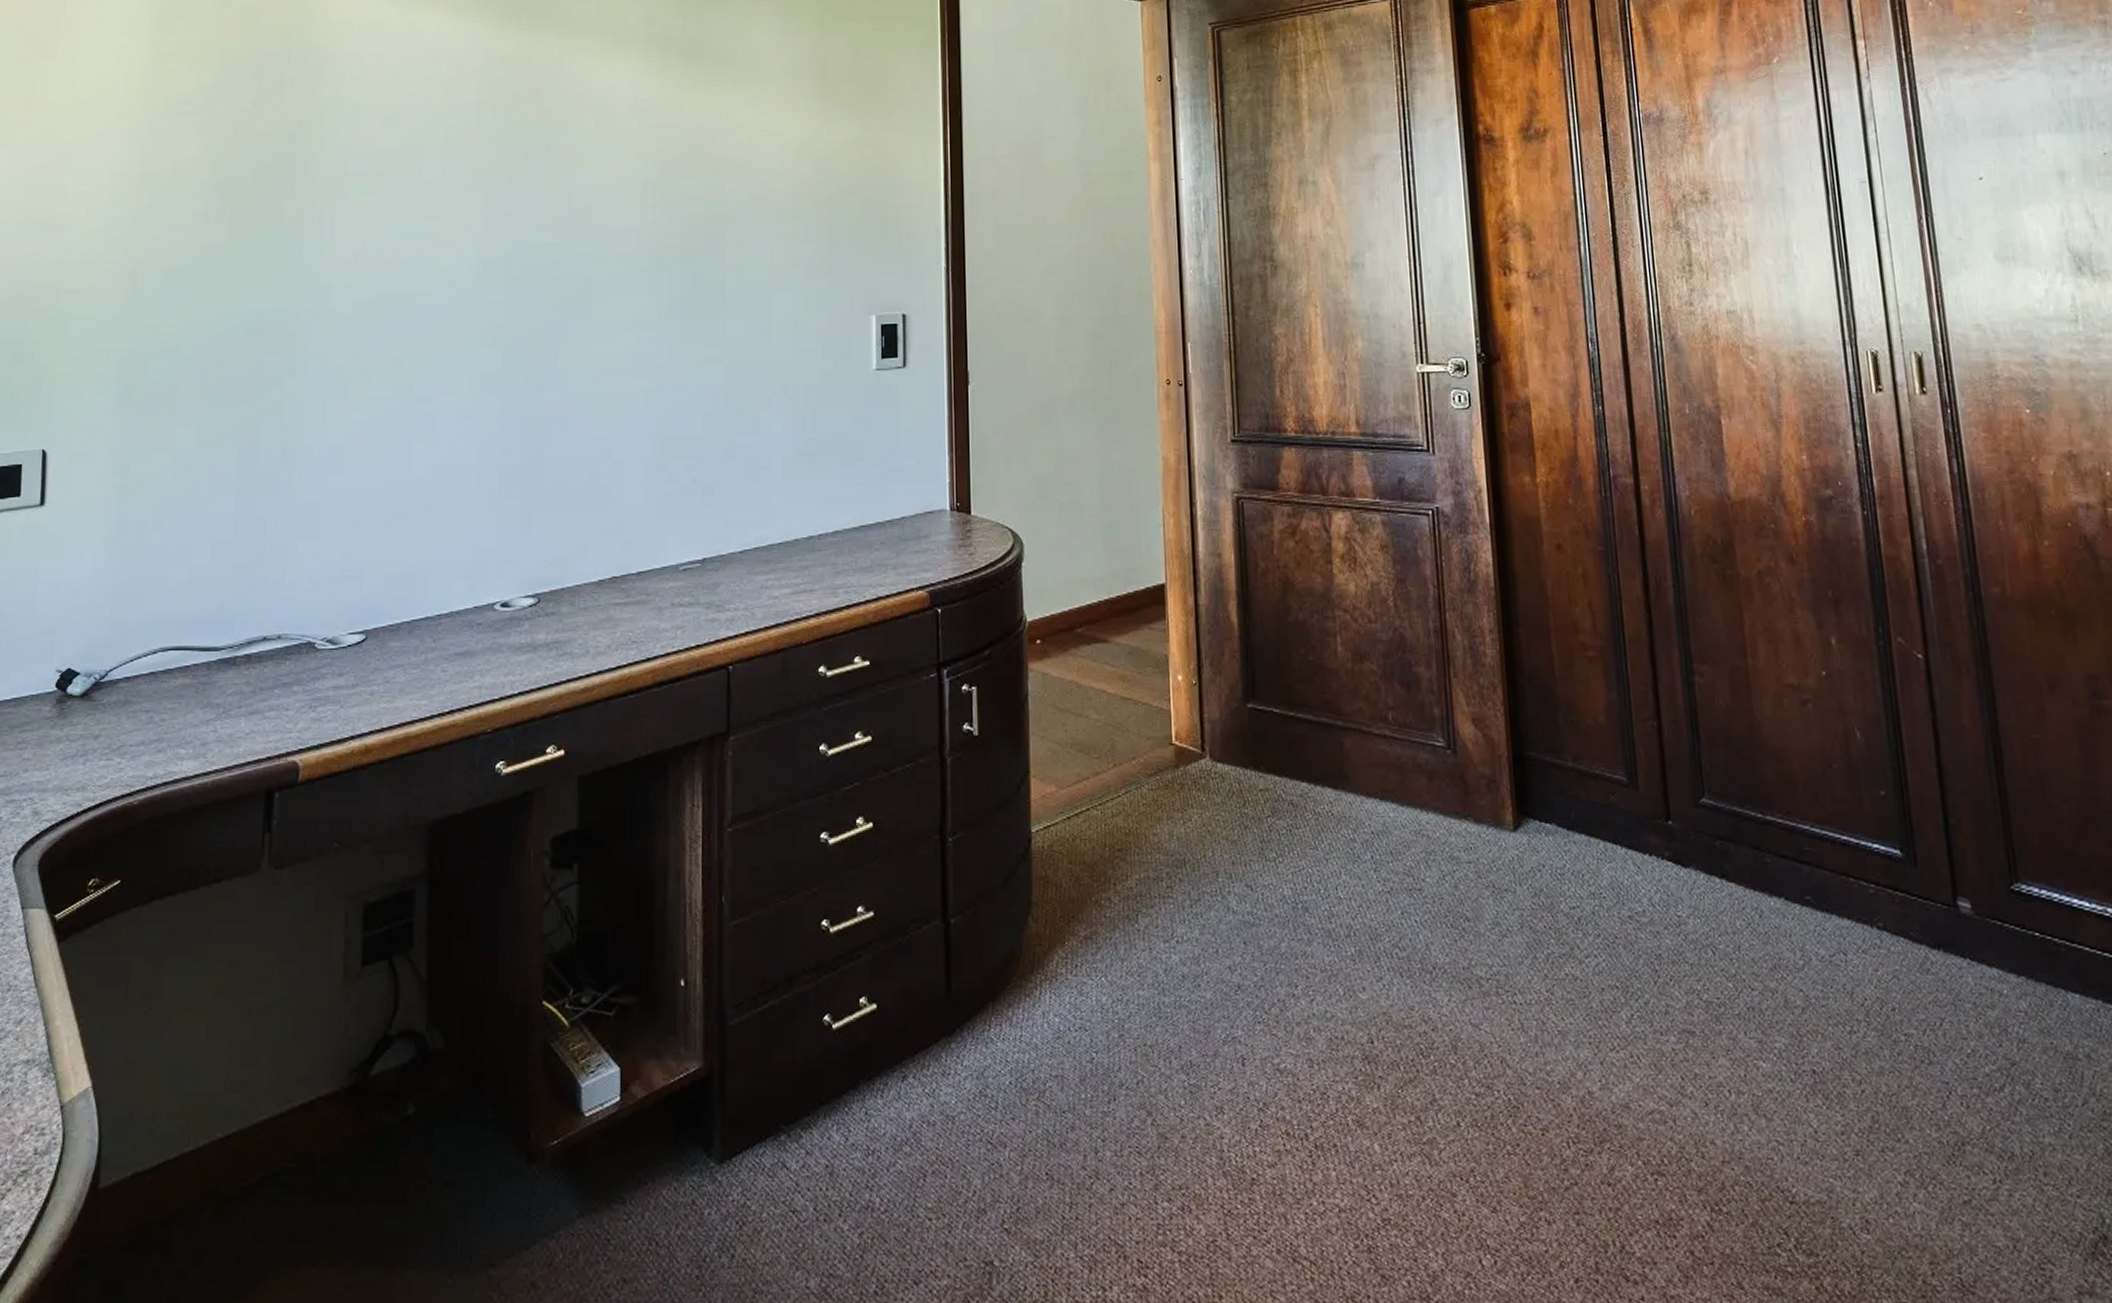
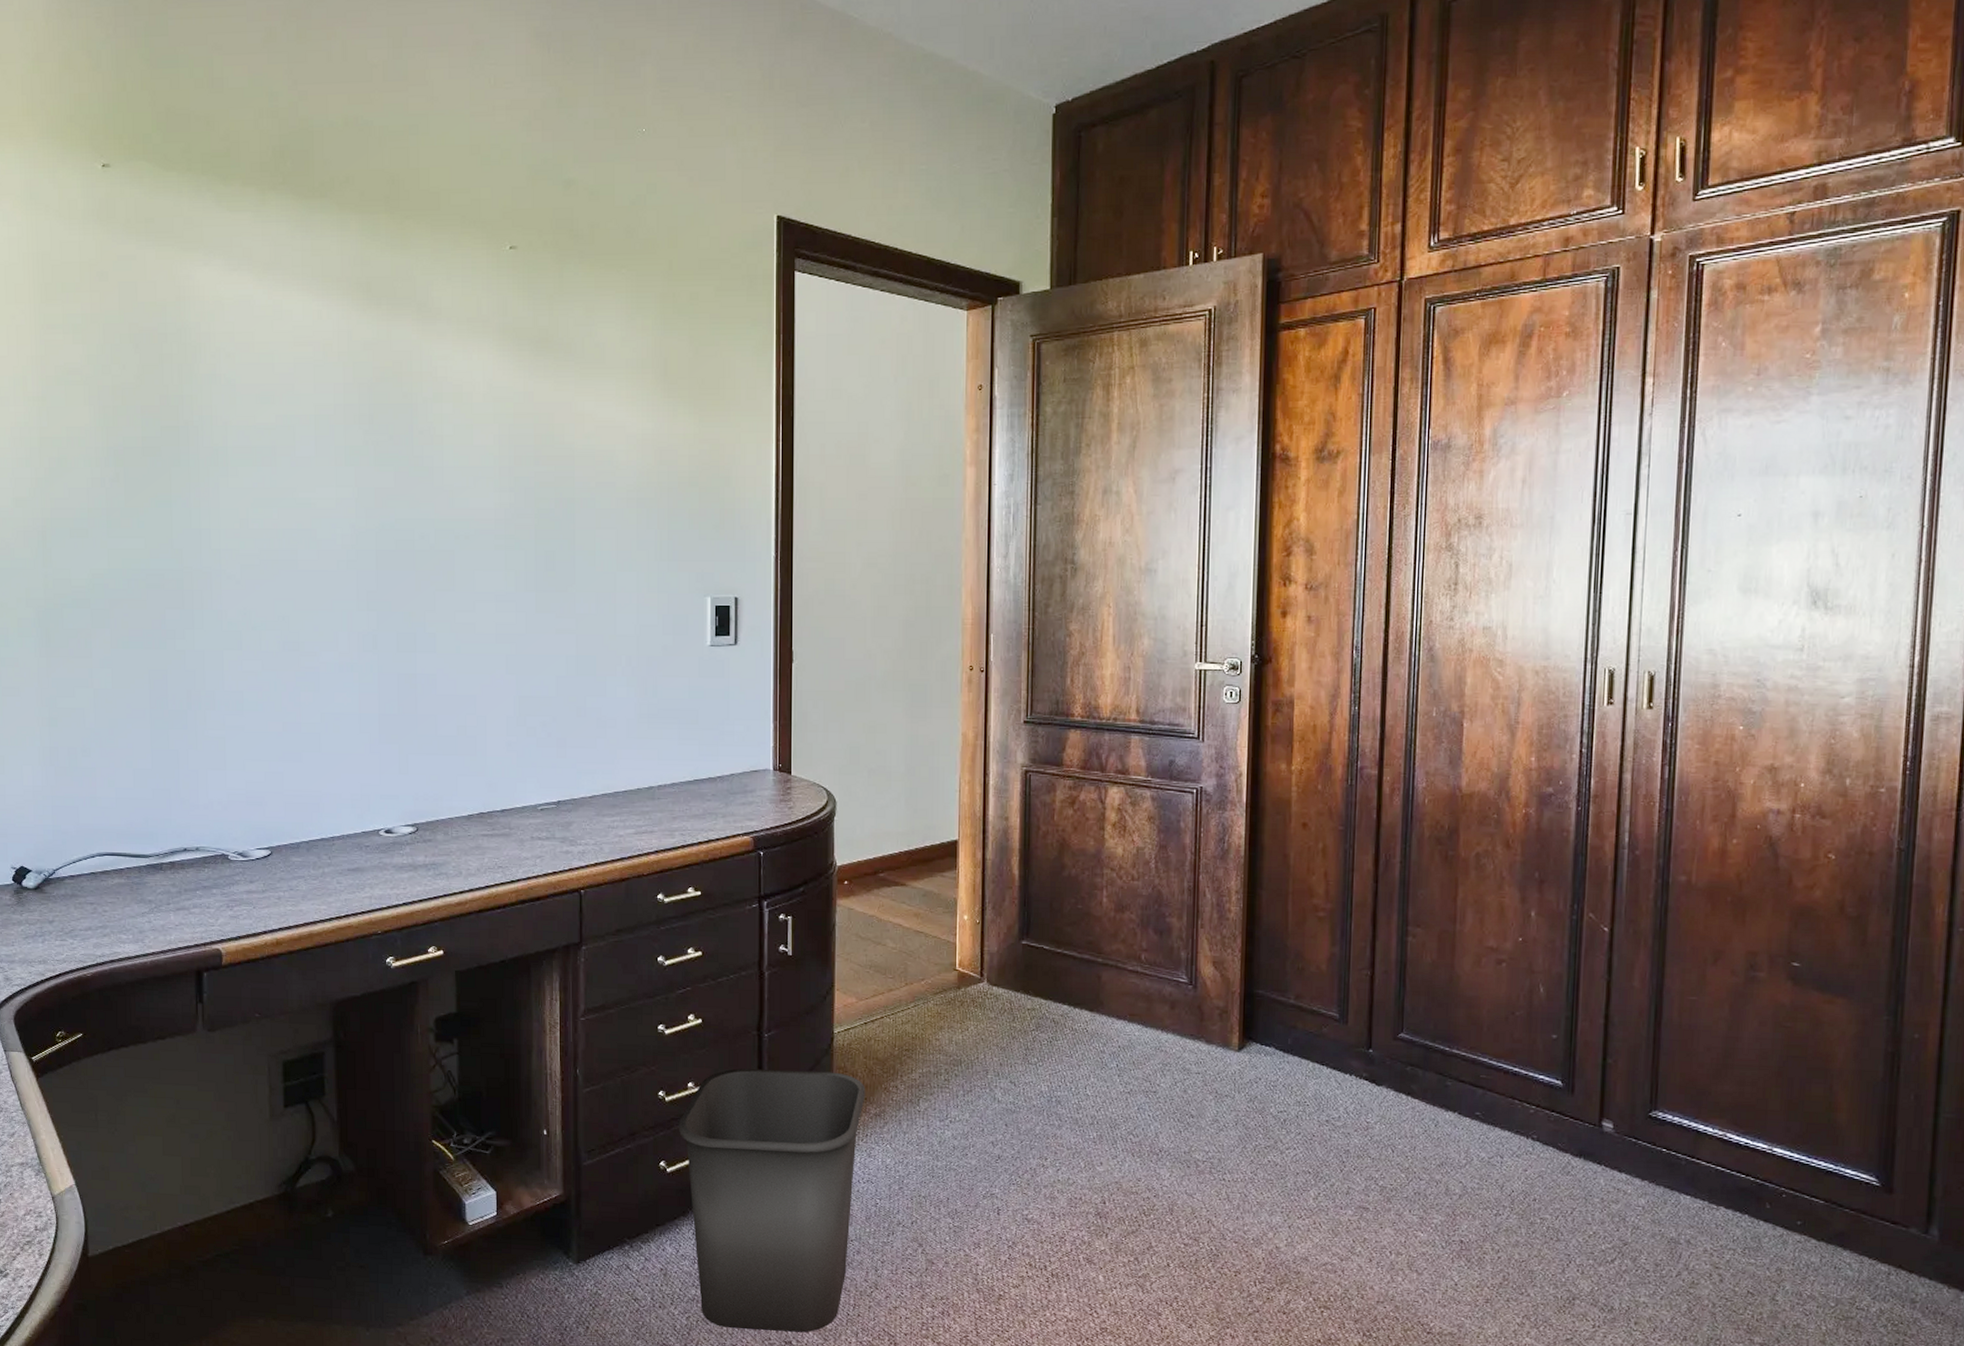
waste bin: none [845,883,1073,1247] -> present [678,1068,866,1333]

